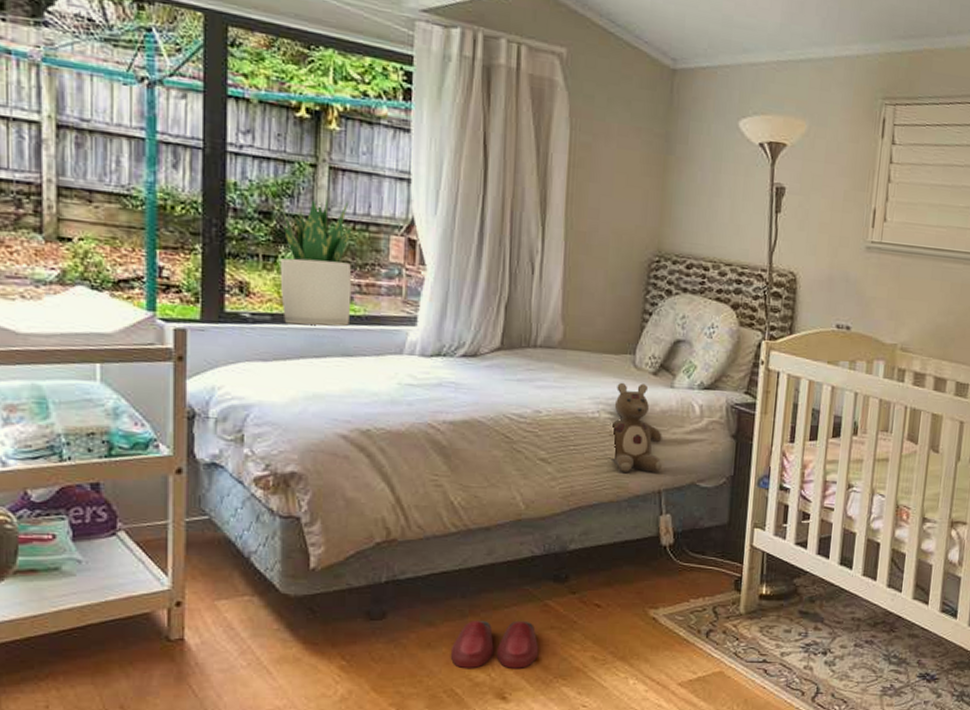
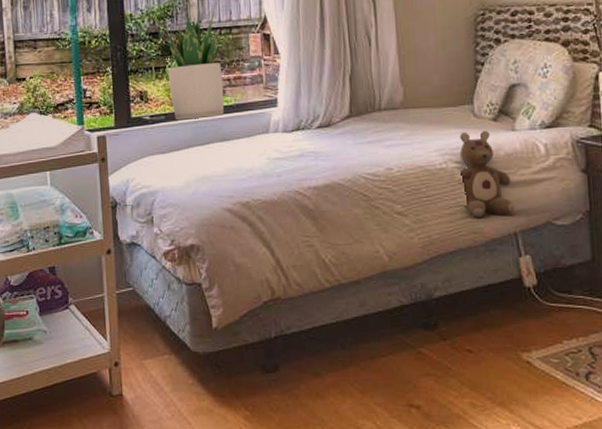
slippers: present [450,620,539,668] -> none [337,369,419,416]

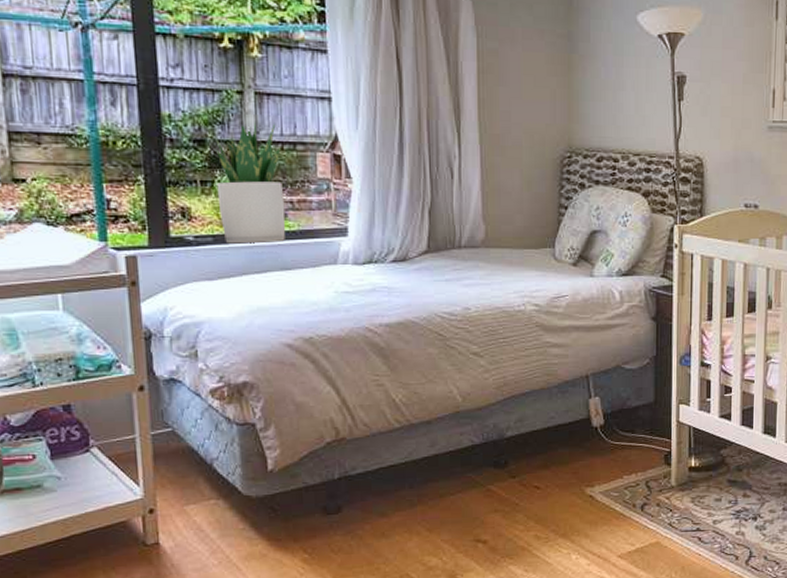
stuffed bear: present [458,130,515,218] -> none [536,275,589,360]

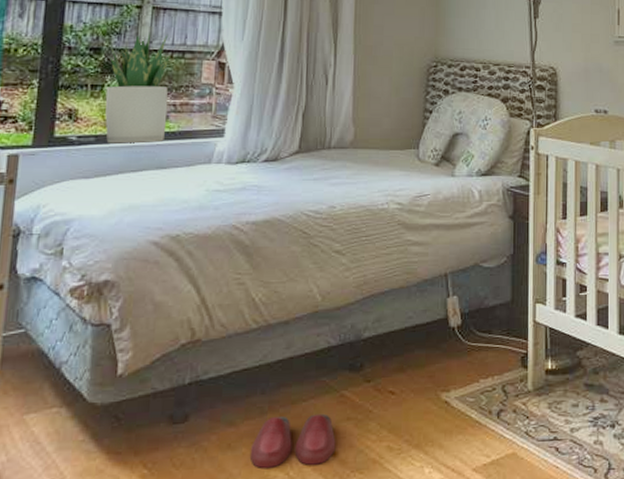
slippers: none [403,506,485,554] -> present [249,413,336,468]

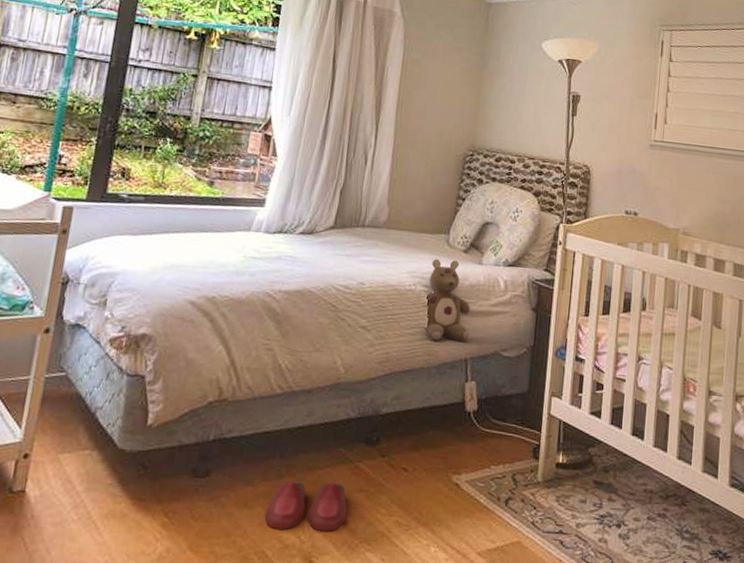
planter: present [105,32,170,144] -> none [154,100,221,207]
stuffed bear: none [398,174,448,258] -> present [422,258,470,342]

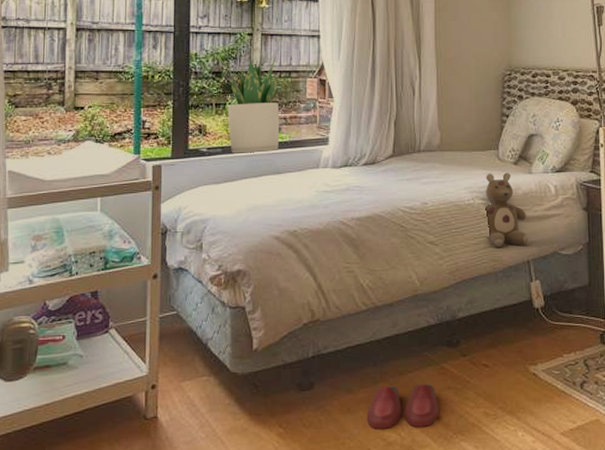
planter: none [154,100,221,207] -> present [228,56,280,153]

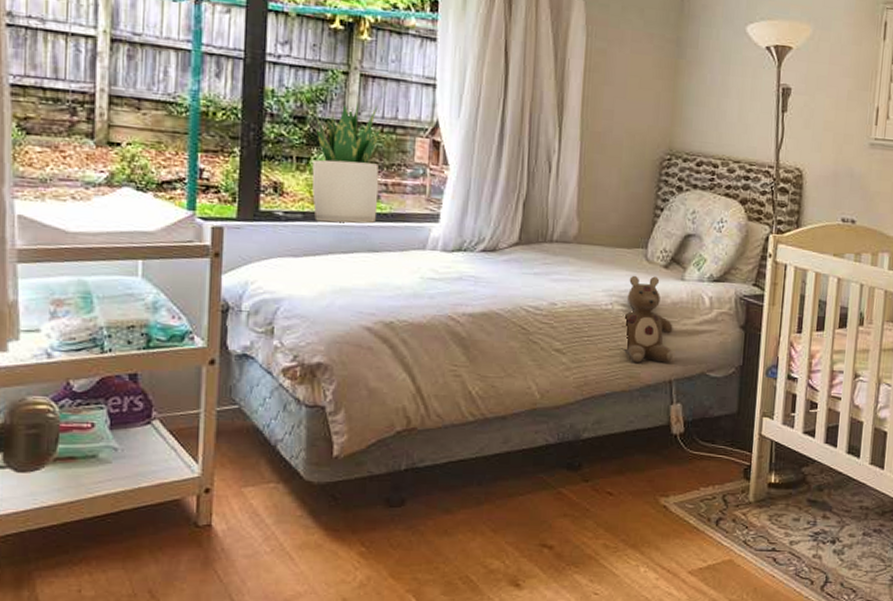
slippers: present [366,383,439,429] -> none [466,507,552,556]

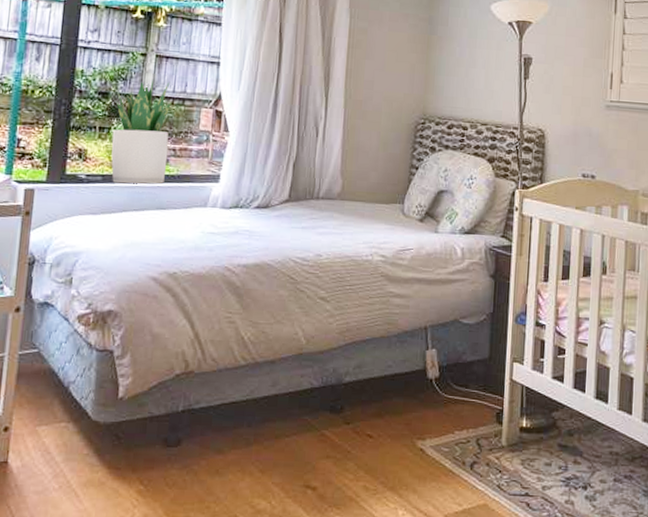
stuffed bear: present [622,275,674,363] -> none [381,228,429,310]

